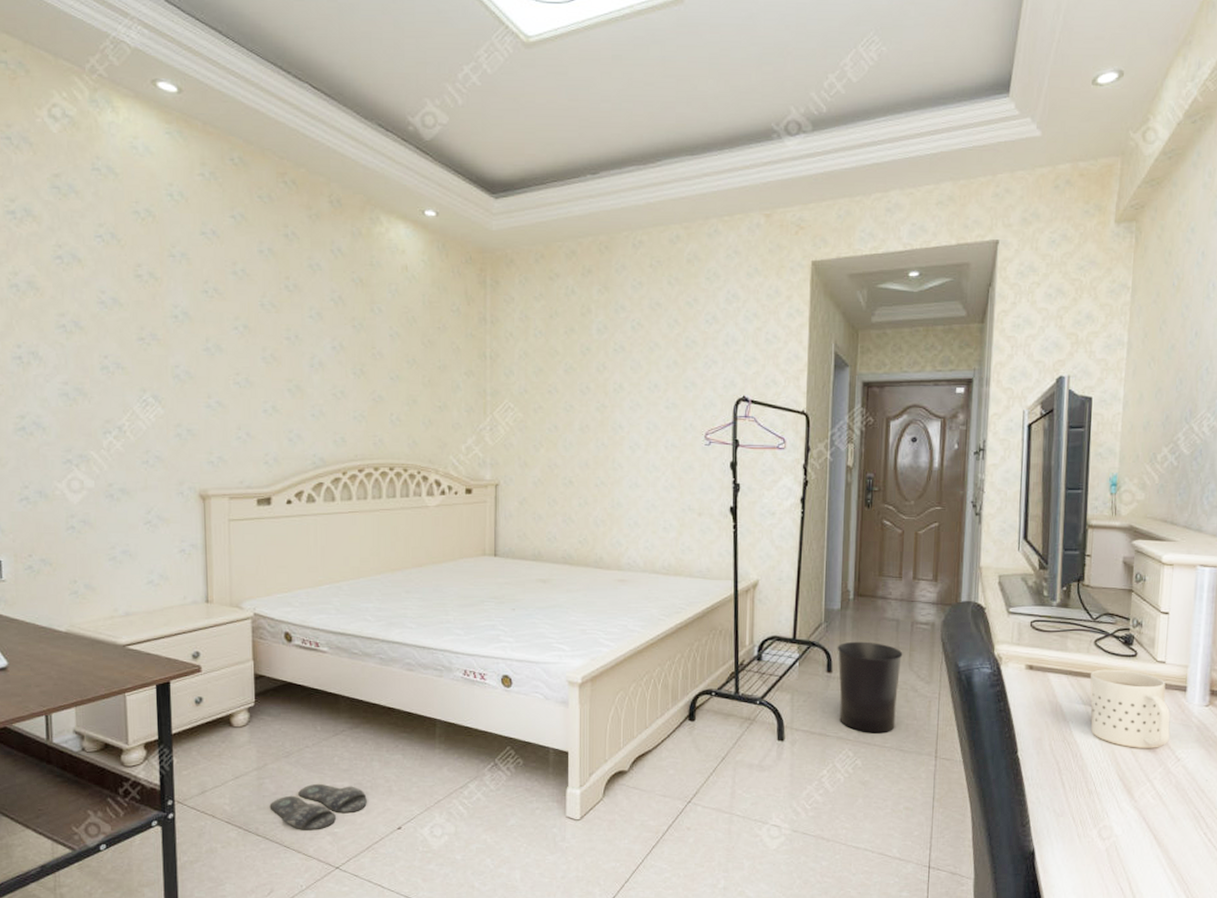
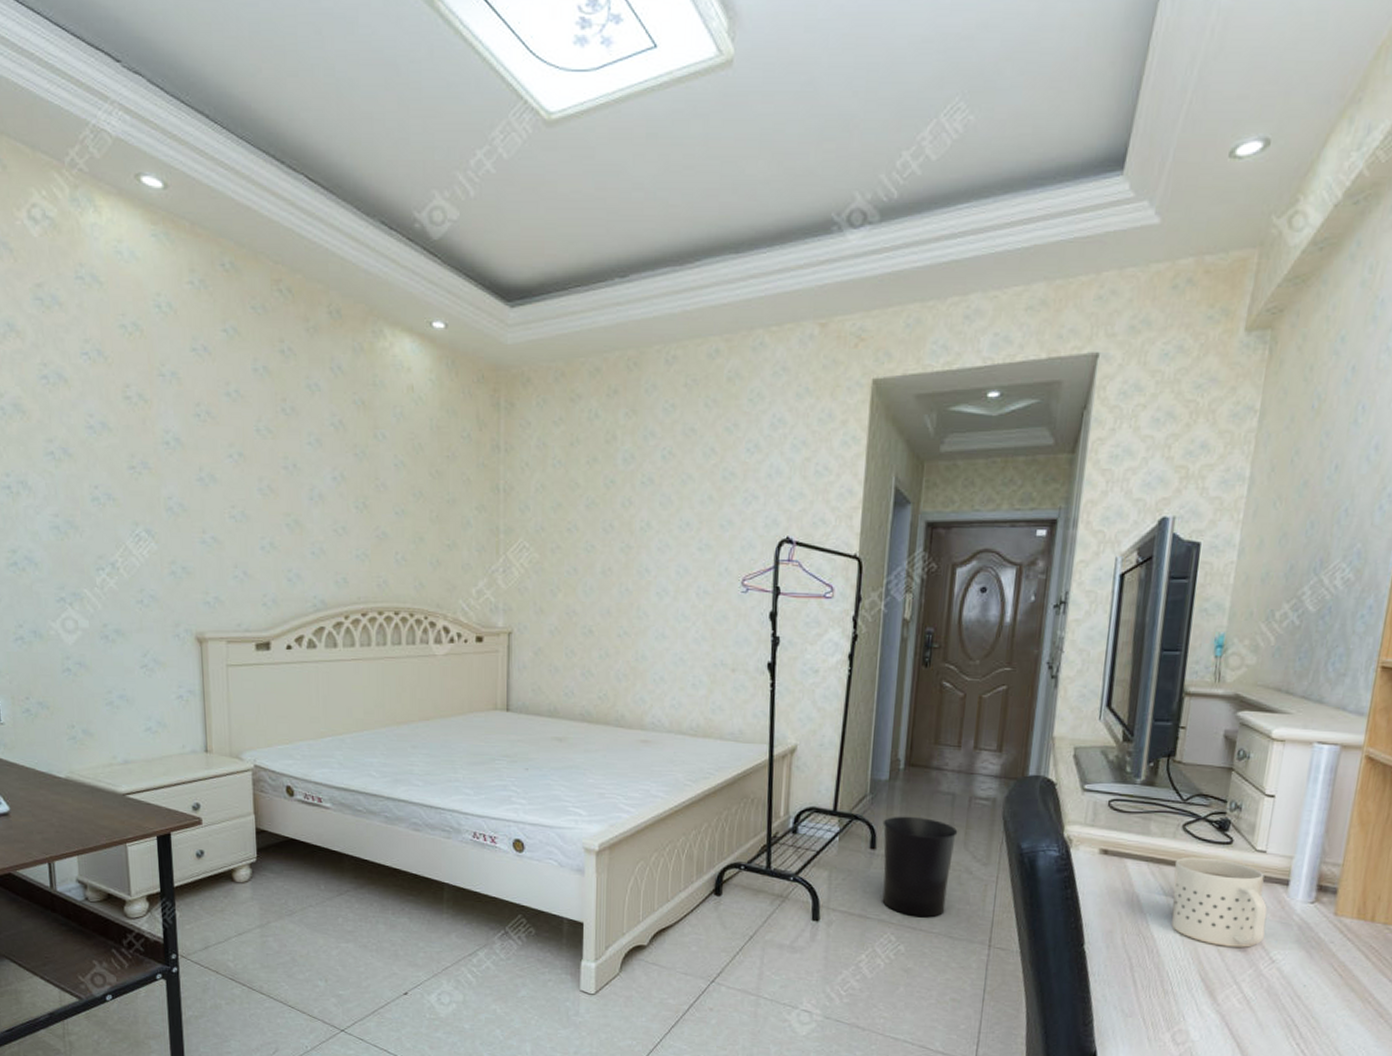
slippers: present [269,783,367,830] -> none [273,944,372,992]

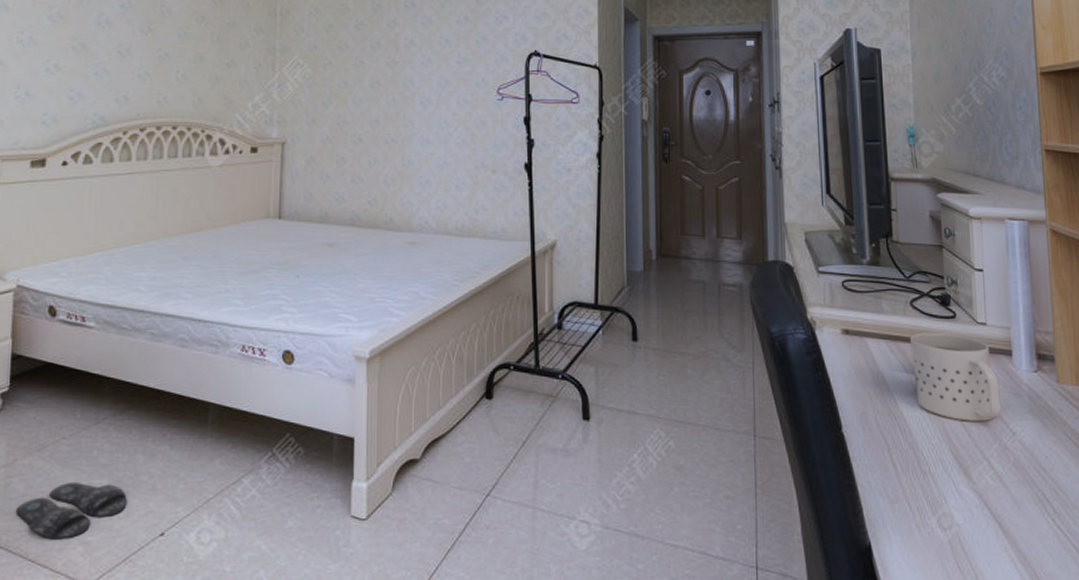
slippers: none [273,944,372,992] -> present [15,481,127,540]
waste bin: present [882,816,958,918] -> none [641,306,712,410]

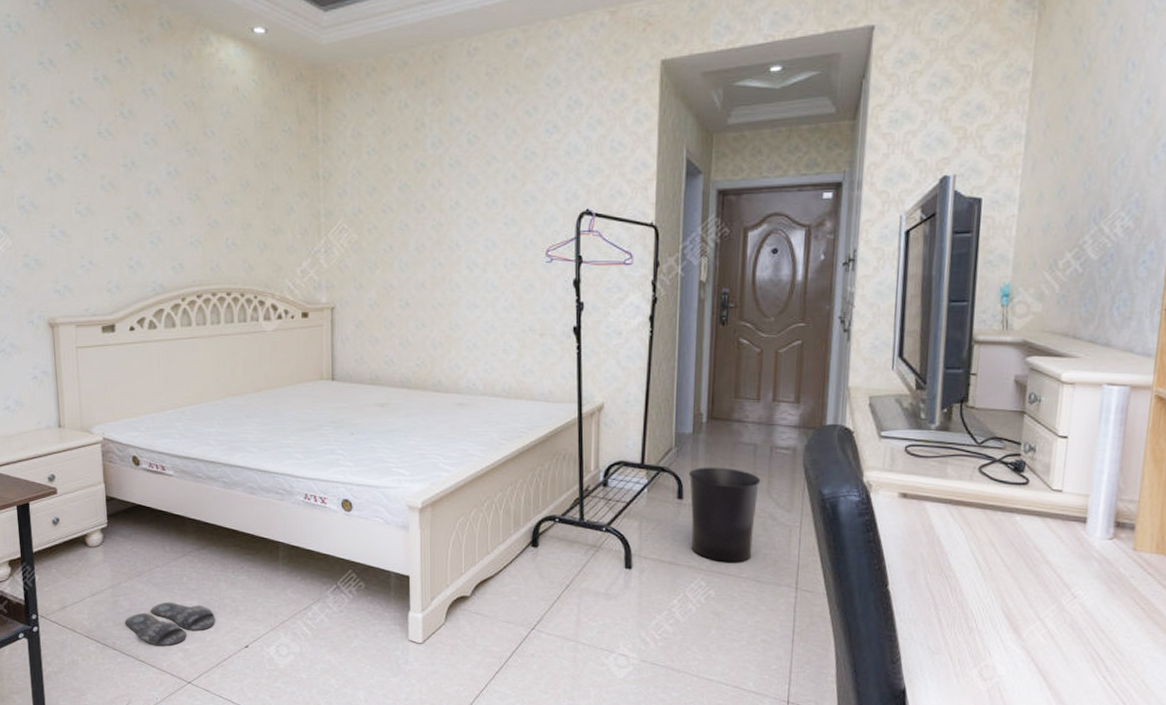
waste bin: none [641,306,712,410] -> present [688,467,761,563]
mug: present [909,332,1002,421] -> none [972,498,1067,584]

